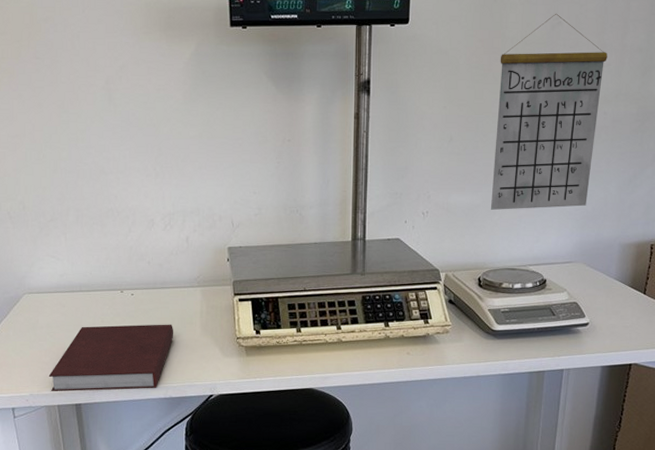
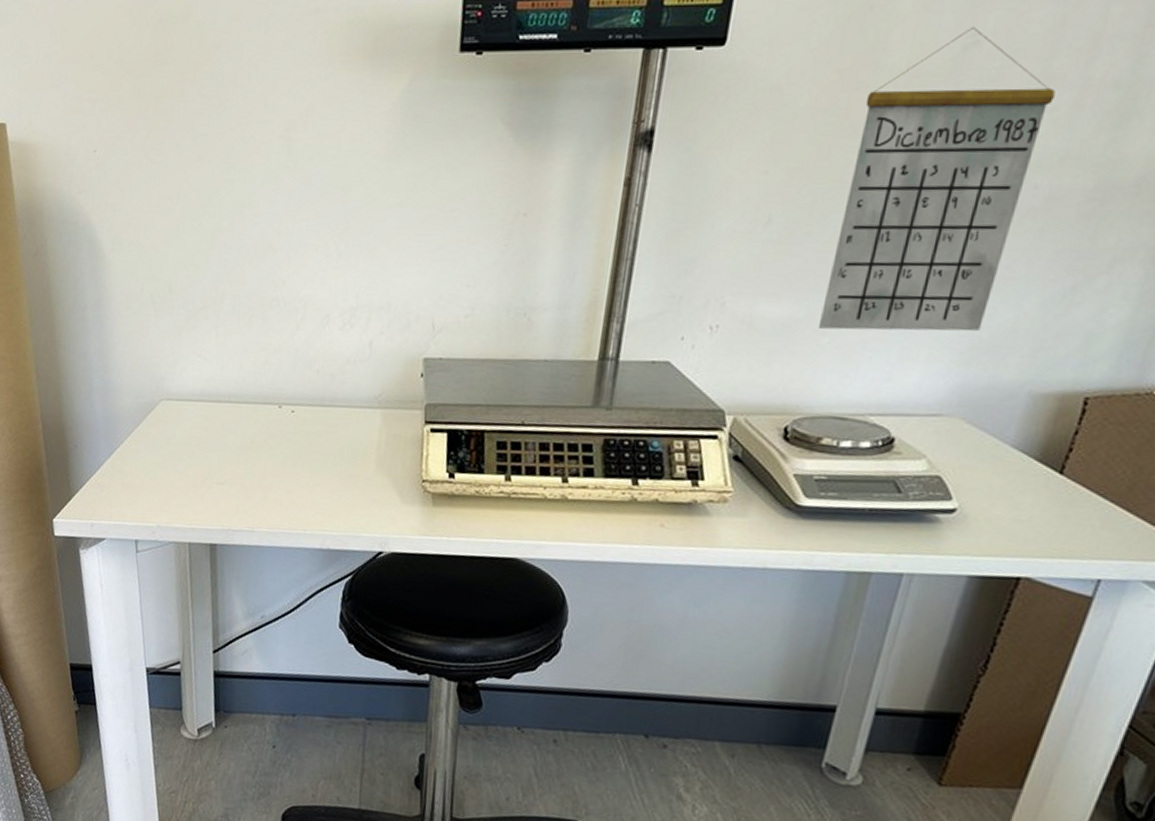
notebook: present [48,324,174,392] -> none [181,447,341,536]

